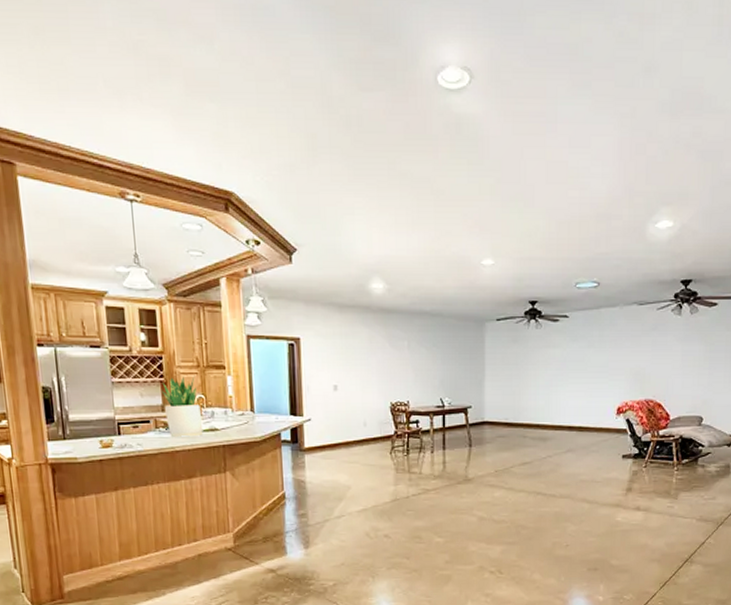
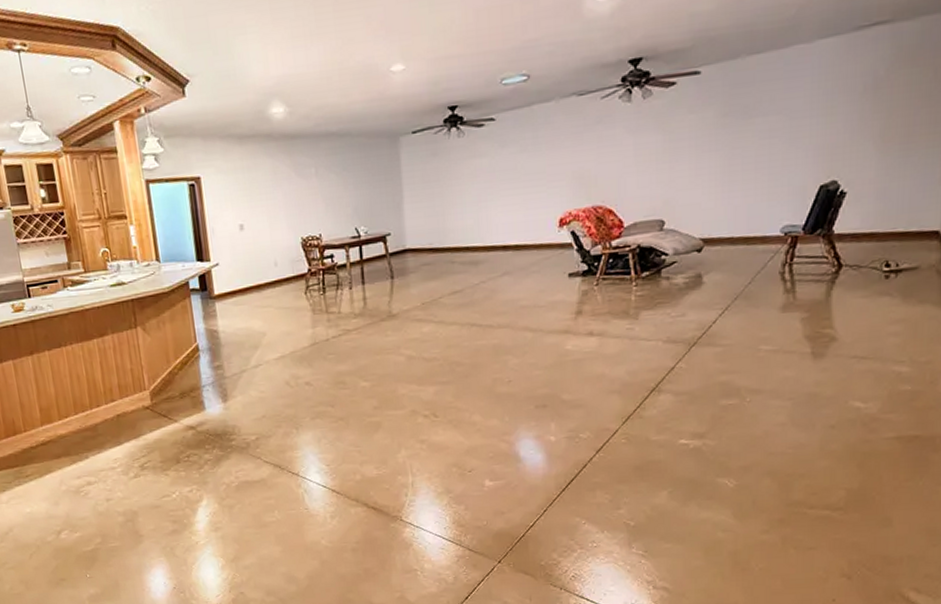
planter: present [161,375,204,438] -> none [65,228,111,296]

